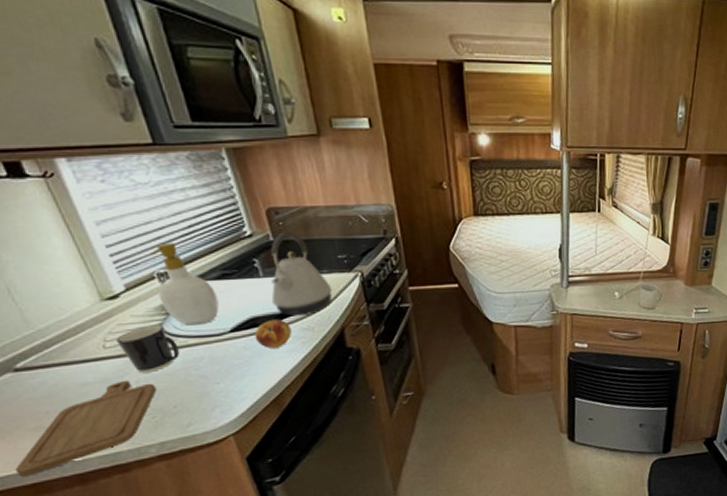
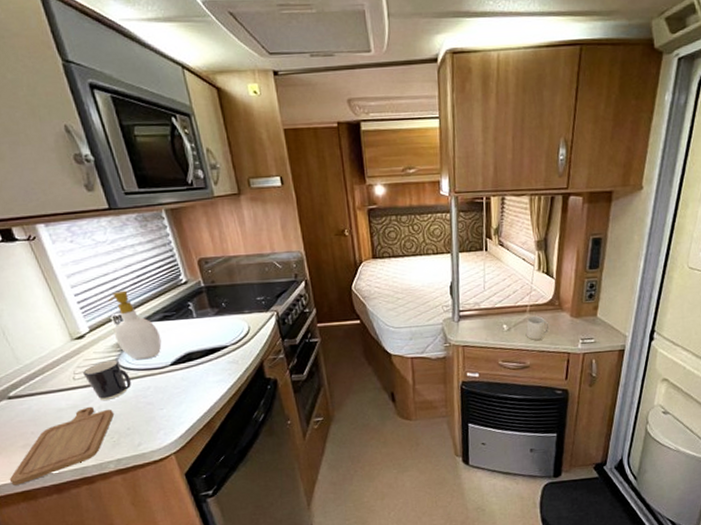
fruit: present [254,319,292,348] -> none [190,353,220,379]
kettle: present [271,231,333,316] -> none [202,278,253,351]

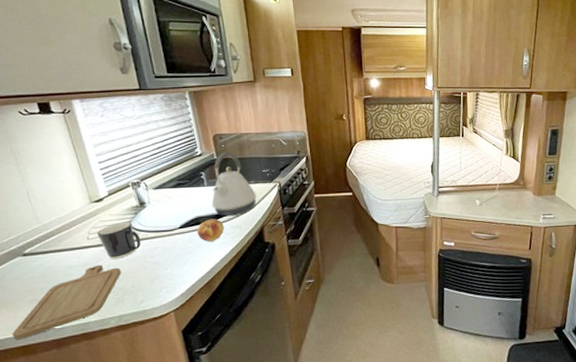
soap bottle: present [108,290,162,360] -> none [129,160,173,223]
fruit: none [190,353,220,379] -> present [197,218,224,242]
kettle: none [202,278,253,351] -> present [211,152,257,217]
mug: present [525,315,550,340] -> none [495,193,516,214]

